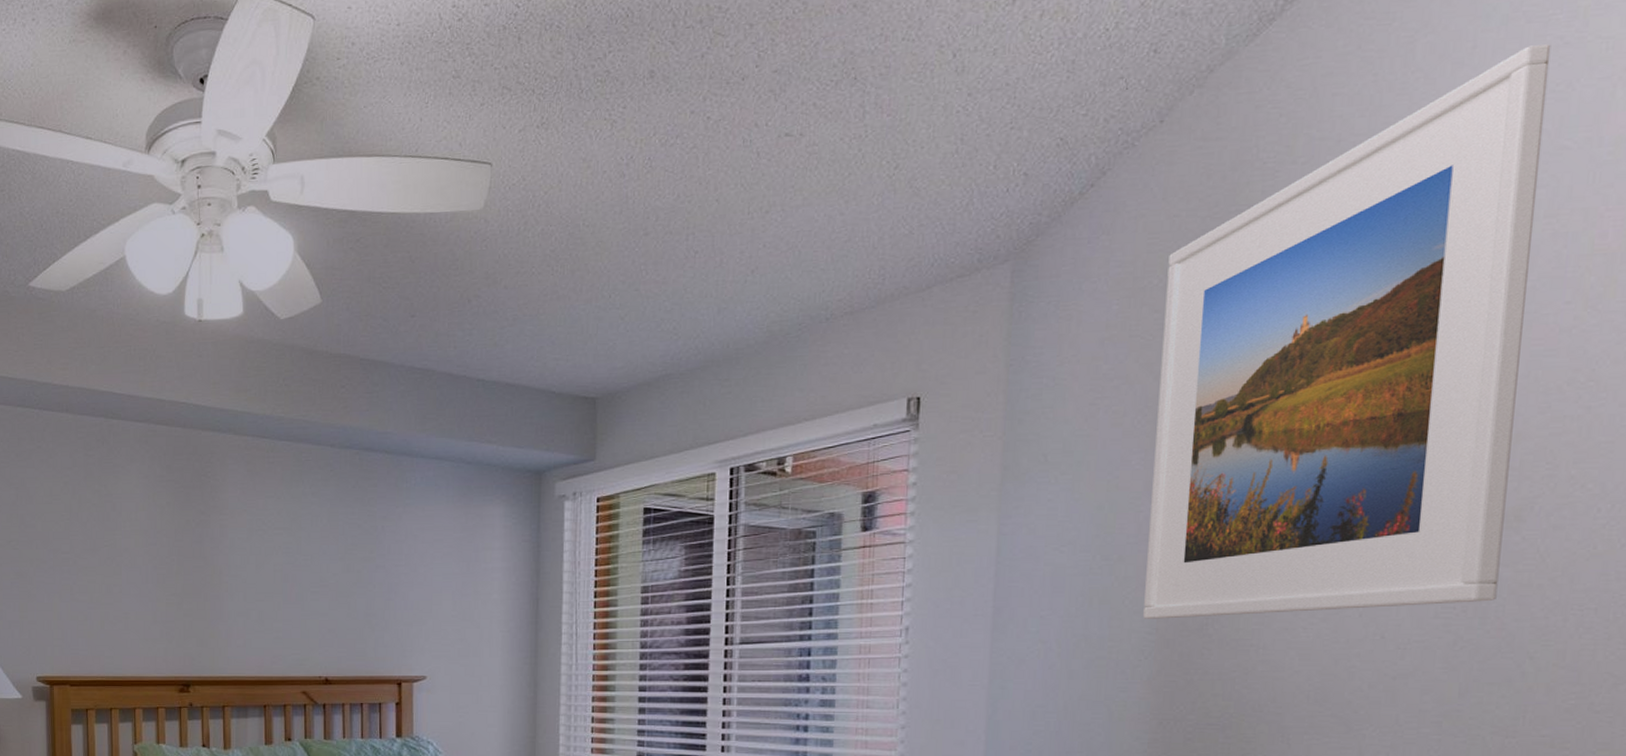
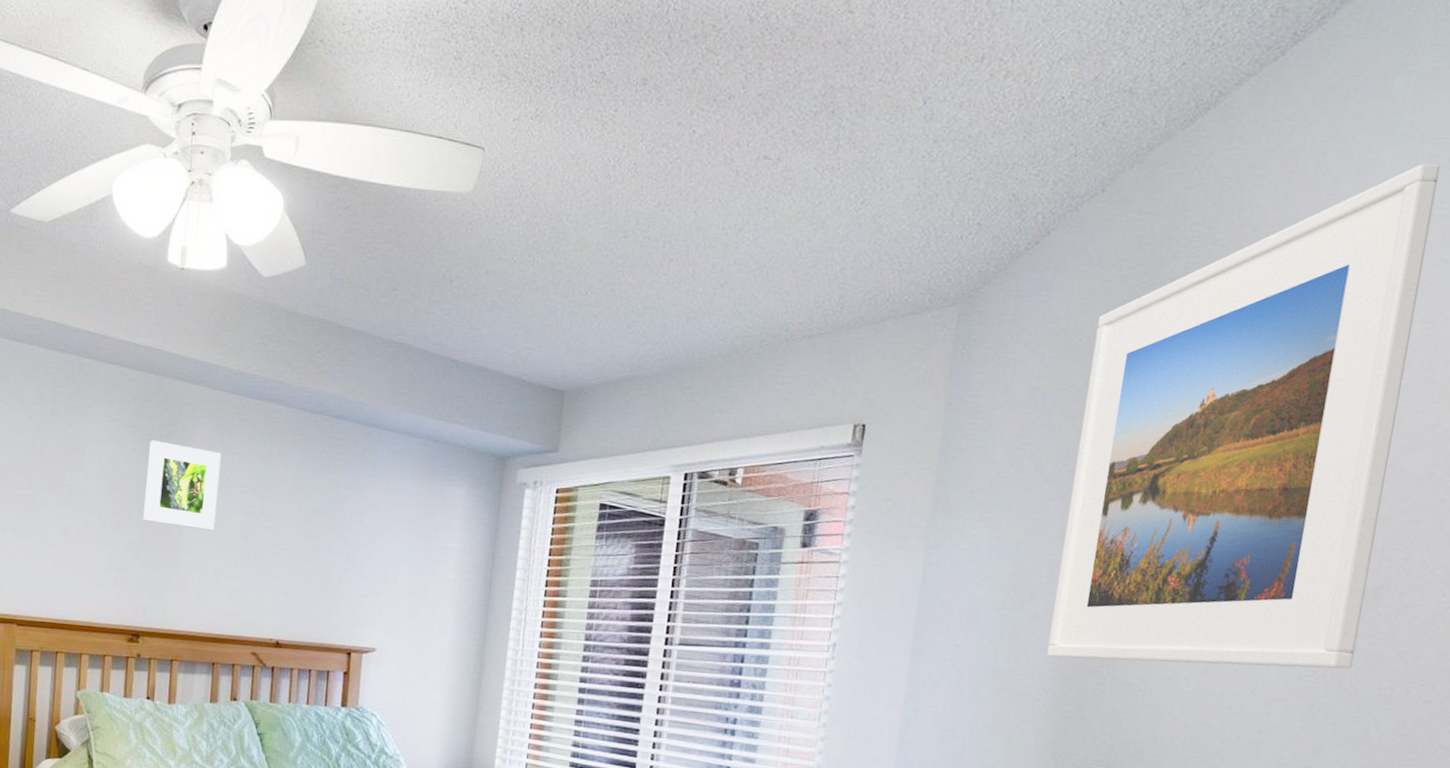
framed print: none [183,492,255,575] -> present [143,440,222,531]

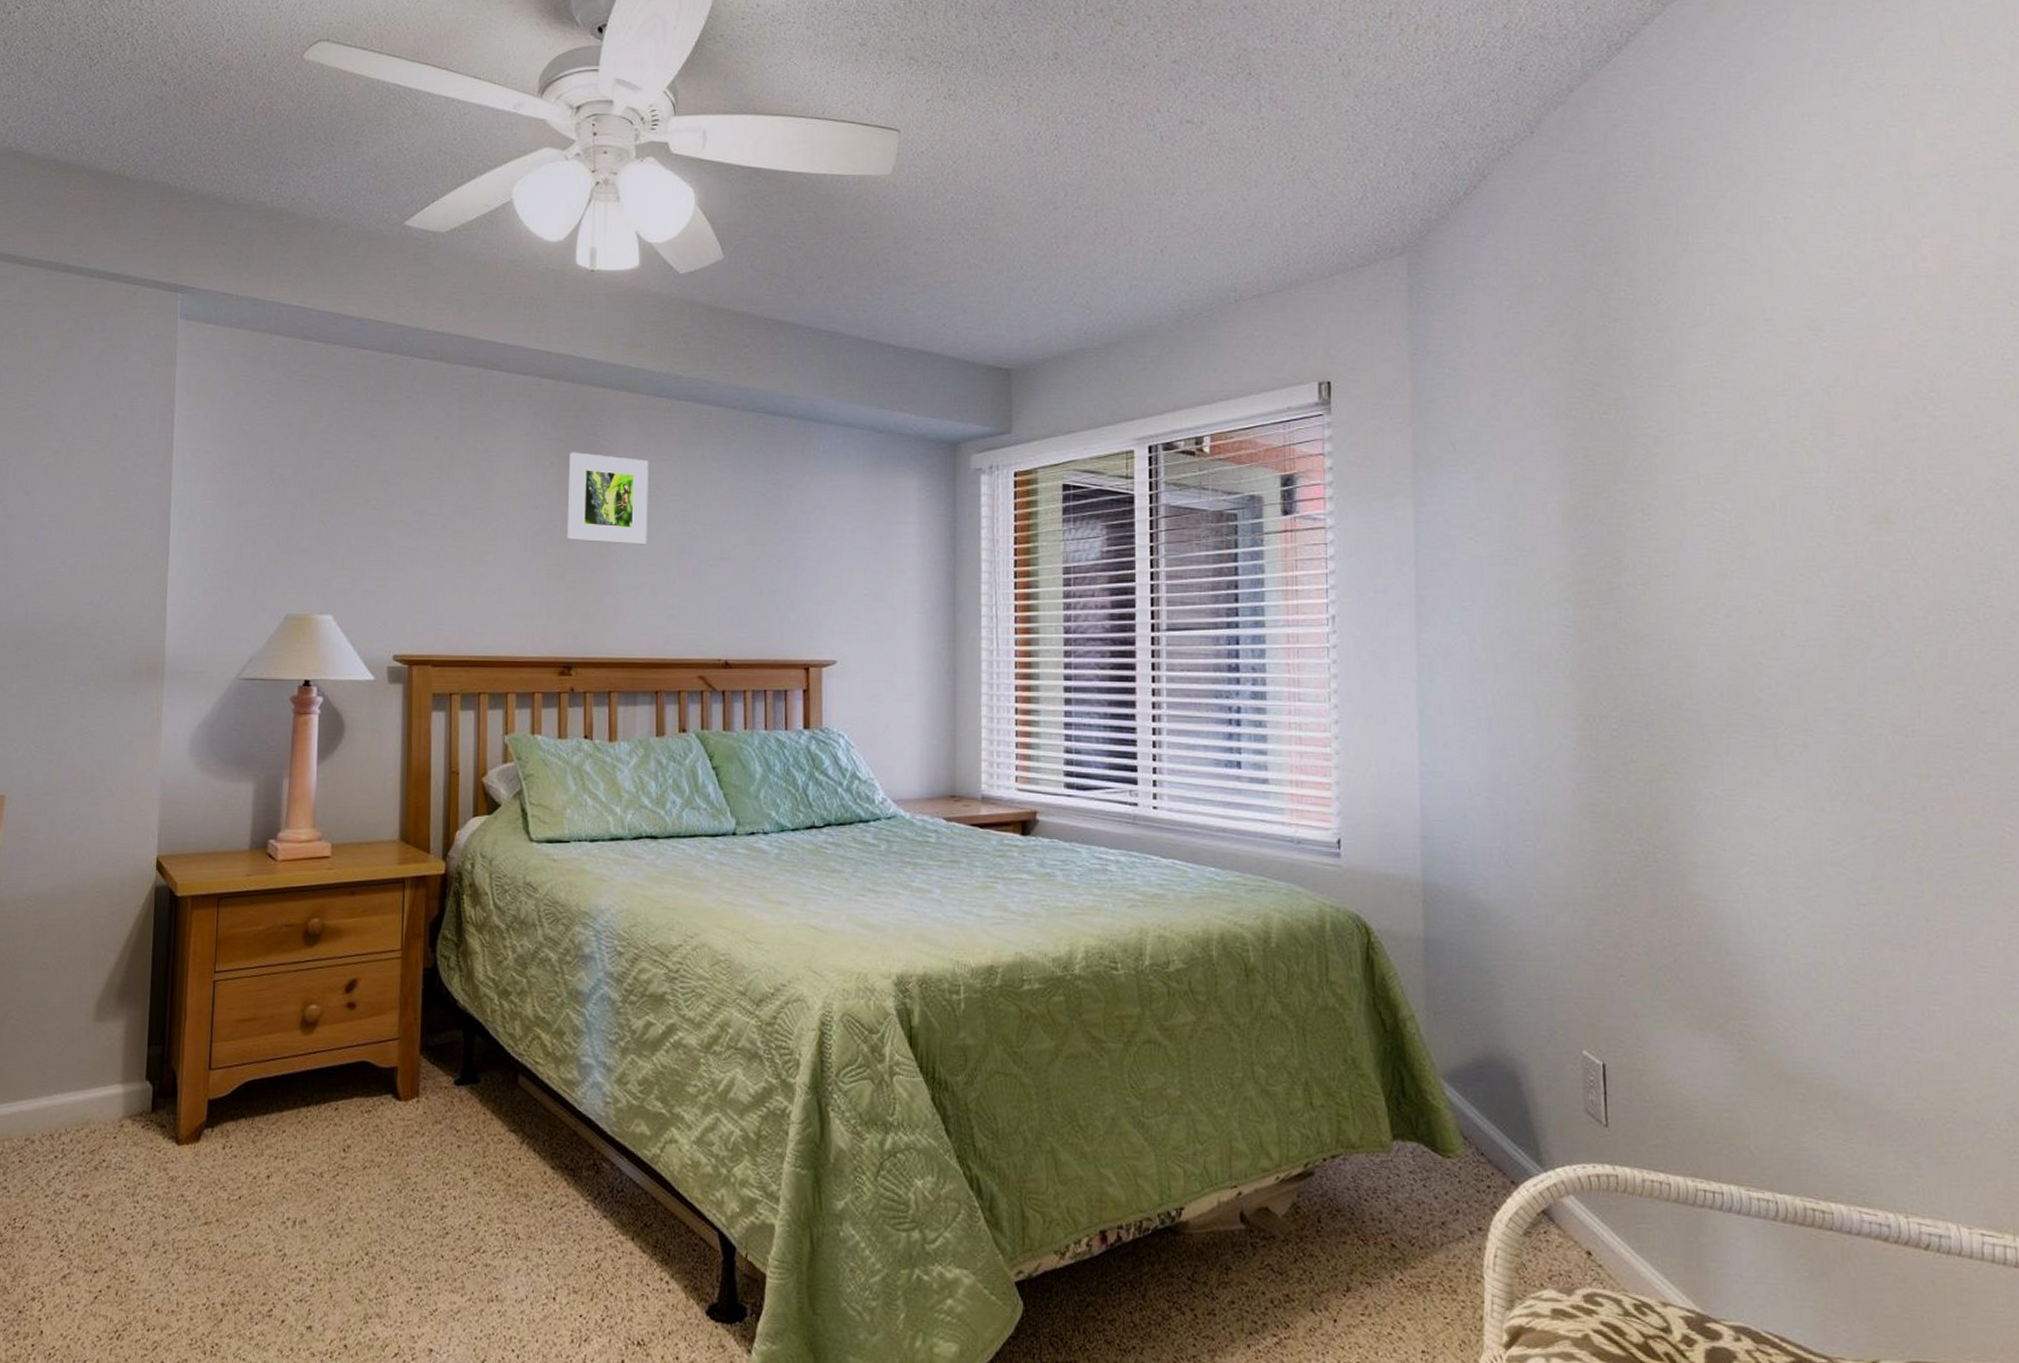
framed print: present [1047,164,1441,670] -> none [1550,88,1879,612]

